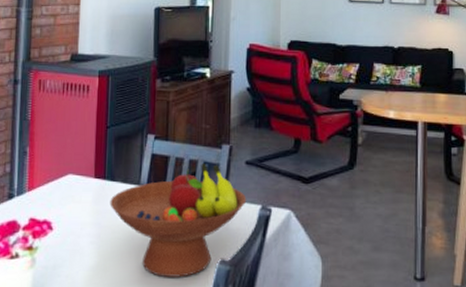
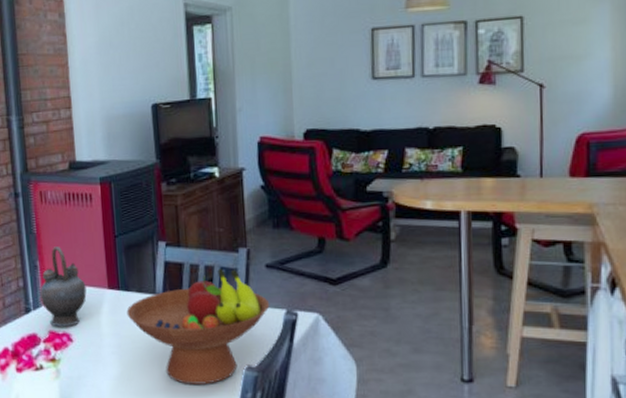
teapot: none [26,134,73,215] -> present [40,246,87,327]

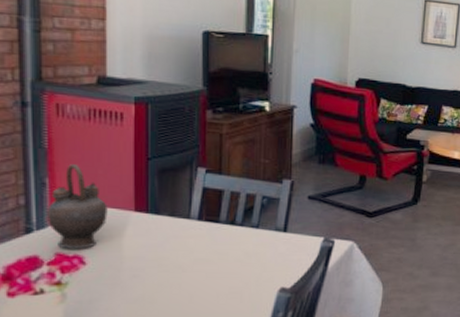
fruit bowl: present [126,268,270,384] -> none [155,197,309,306]

